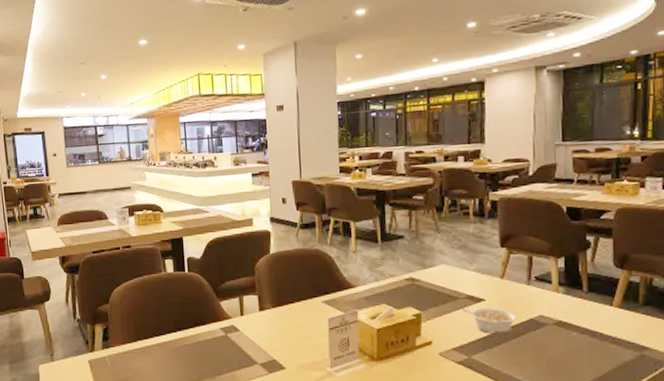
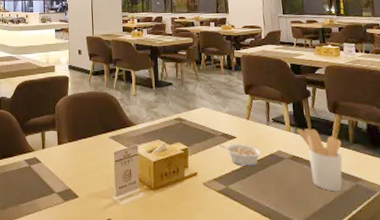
utensil holder: none [567,288,628,362] -> present [296,129,343,191]

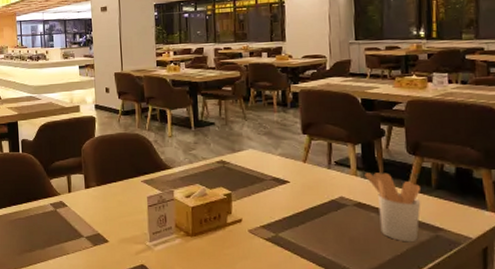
legume: present [219,144,262,167] -> none [268,189,320,214]

